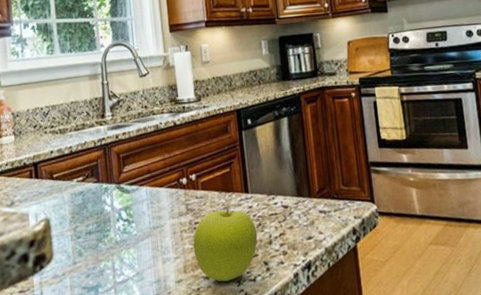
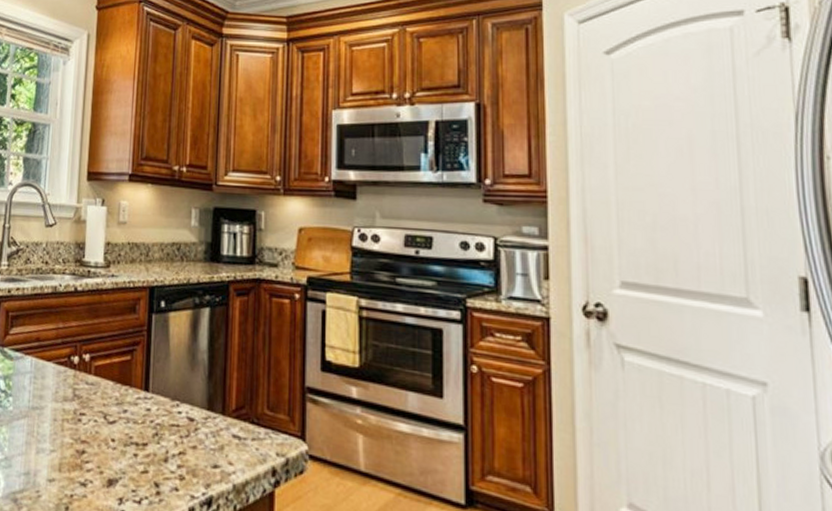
fruit: present [193,208,258,282] -> none [73,404,152,496]

